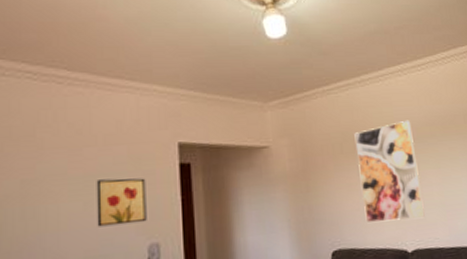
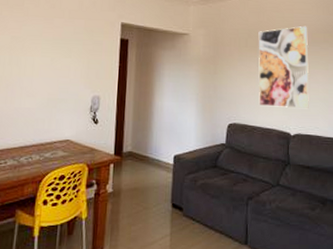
wall art: present [96,178,147,227] -> none [58,43,95,79]

